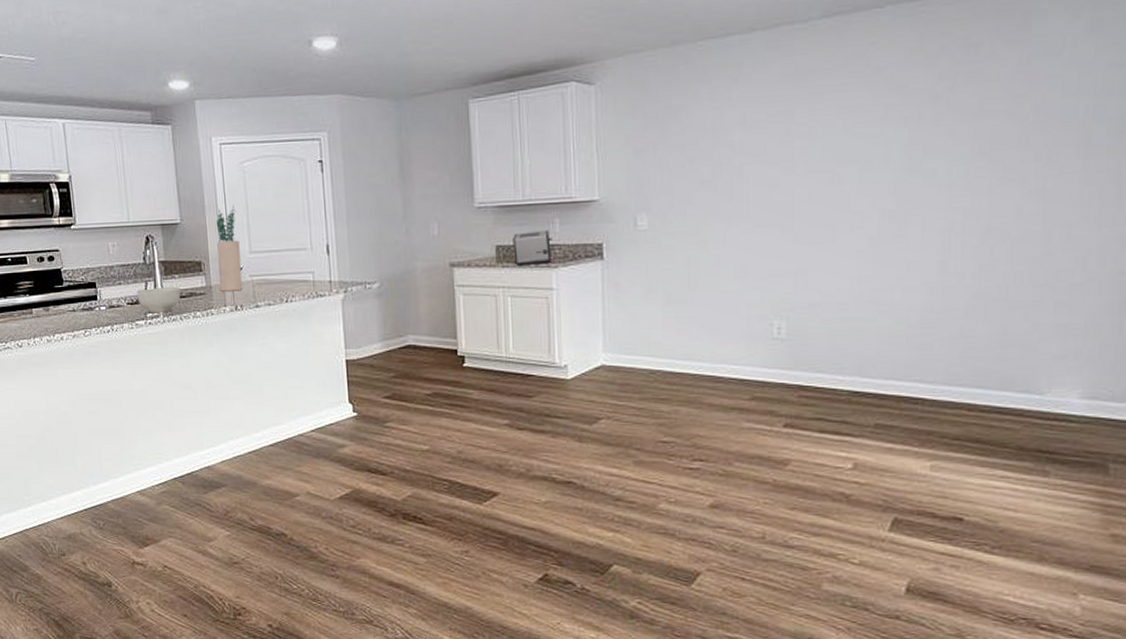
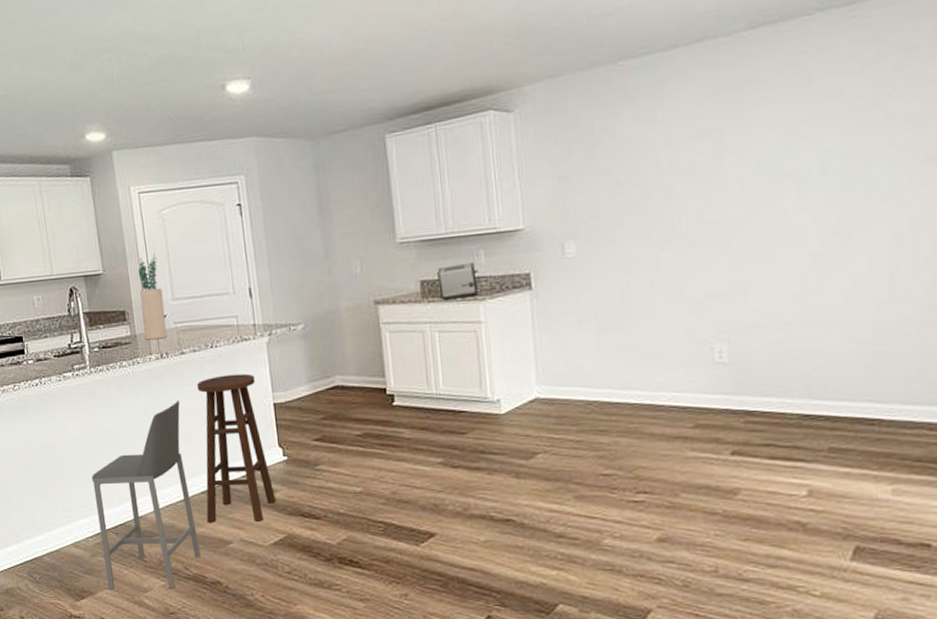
bowl: present [137,287,182,314] -> none [63,338,107,365]
bar stool: none [161,353,267,539] -> present [92,401,201,590]
bar stool: none [270,329,344,476] -> present [196,373,276,524]

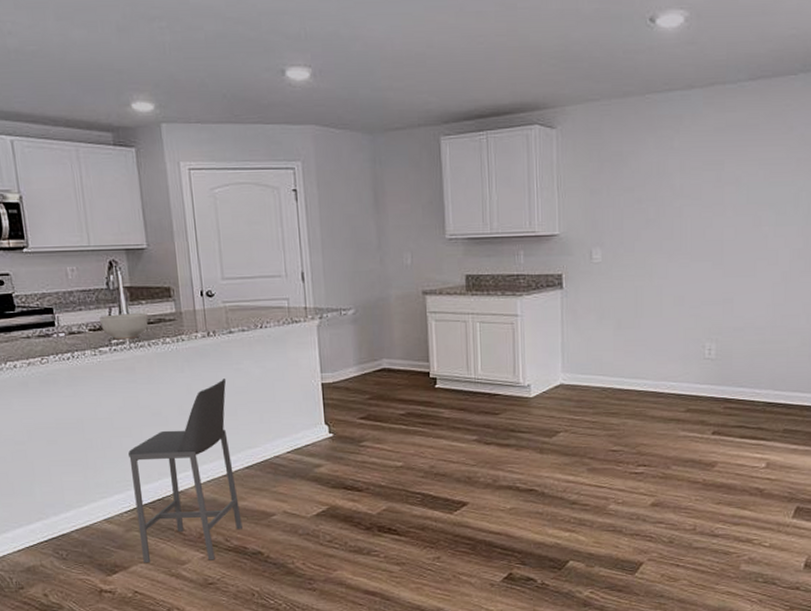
bowl: none [63,338,107,365] -> present [100,313,149,340]
vase: present [138,253,167,340] -> none [185,231,215,318]
bar stool: present [196,373,276,524] -> none [244,354,320,497]
toaster: present [437,262,478,301] -> none [481,261,517,295]

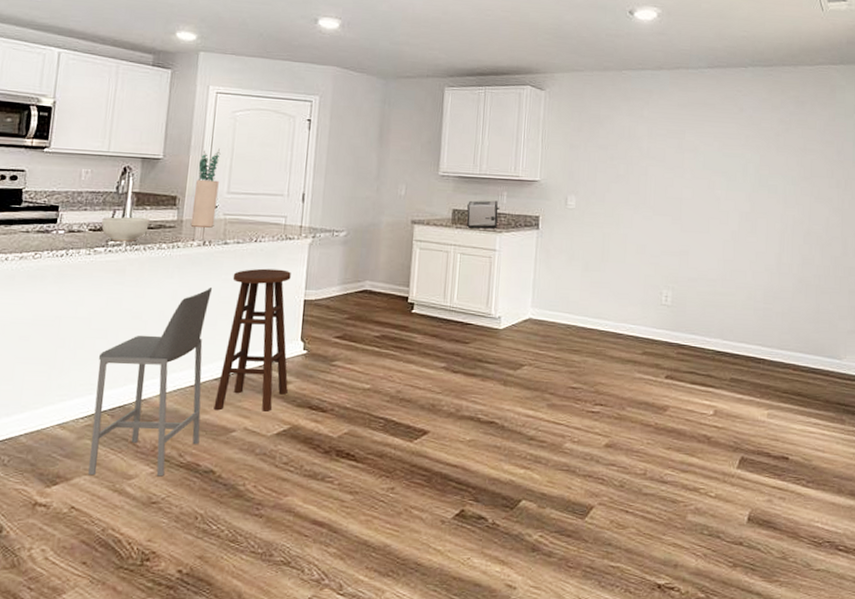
vase: none [185,231,215,318] -> present [190,148,221,228]
bar stool: none [244,354,320,497] -> present [213,268,291,412]
toaster: none [481,261,517,295] -> present [467,200,500,229]

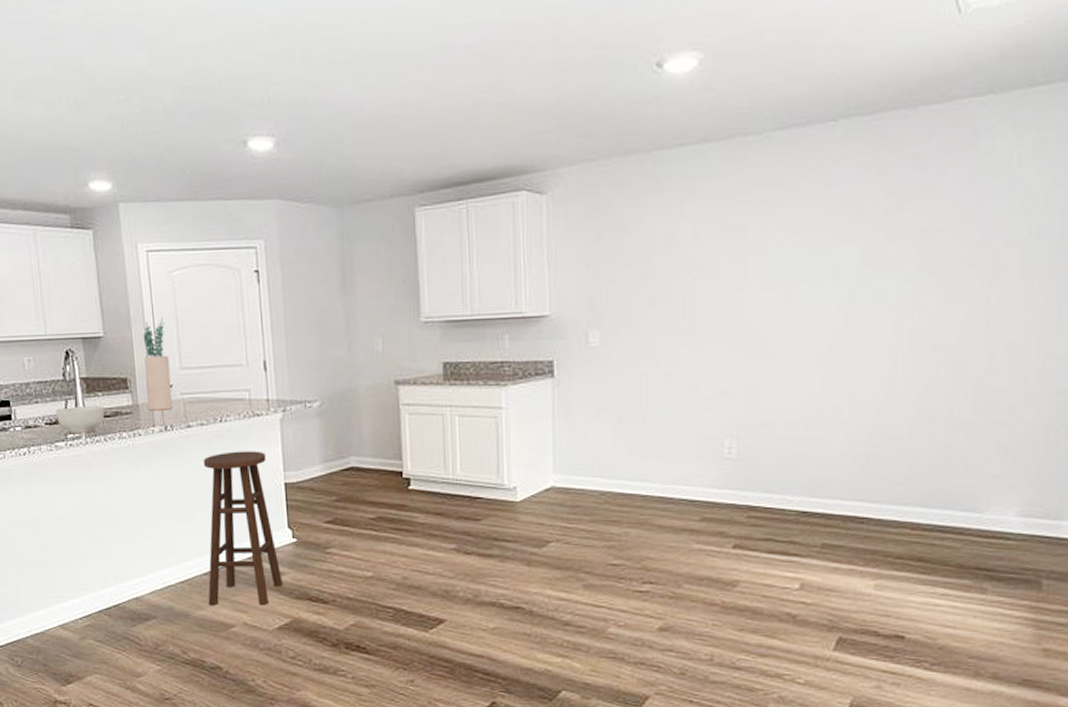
bar stool: present [88,288,213,477] -> none [84,477,200,674]
toaster: present [467,200,500,229] -> none [461,346,502,385]

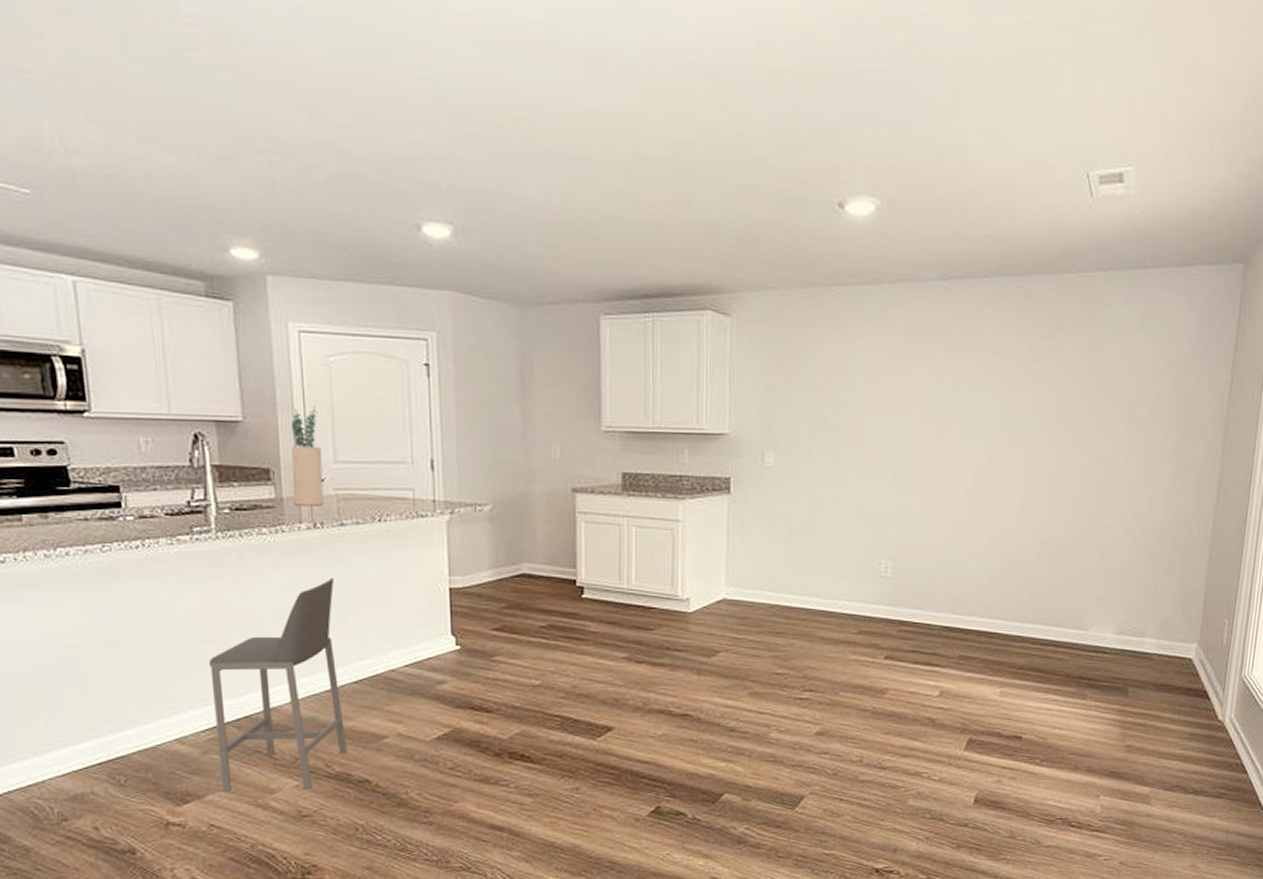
bowl: present [56,406,106,434] -> none [179,497,242,528]
bar stool: none [84,477,200,674] -> present [209,578,347,792]
bar stool: present [203,451,283,606] -> none [357,553,443,716]

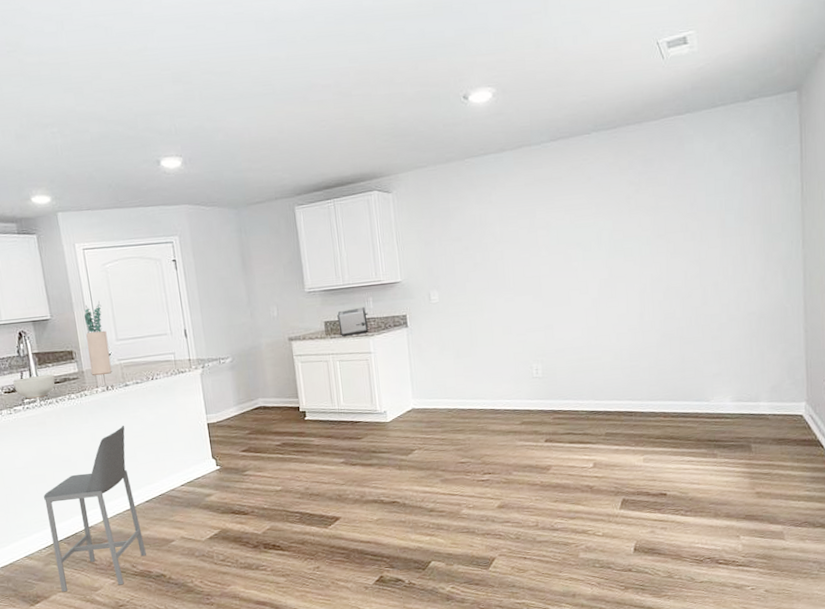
bowl: none [179,497,242,528] -> present [13,374,56,399]
toaster: none [640,460,681,496] -> present [337,307,369,337]

